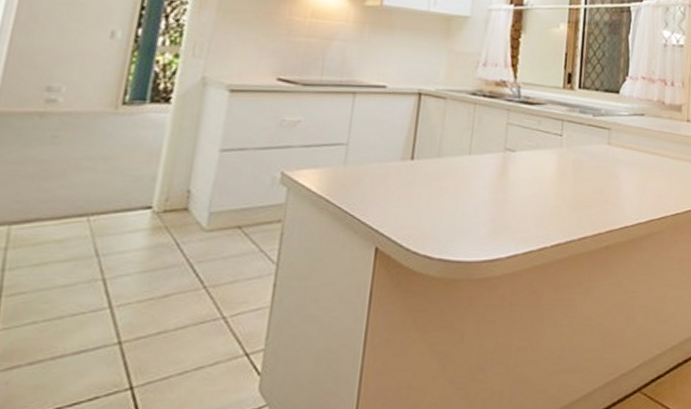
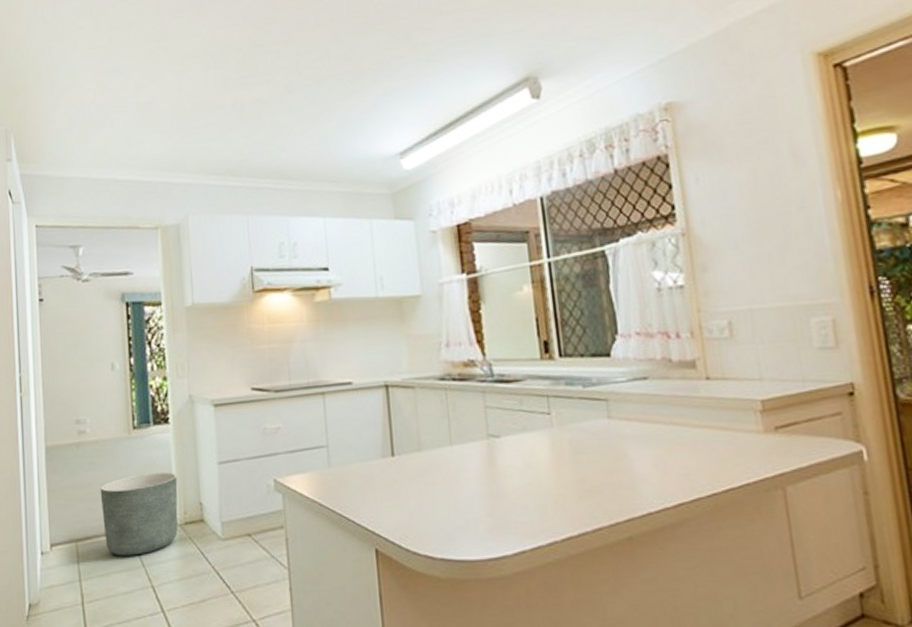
planter: none [51,154,167,244] -> present [100,472,178,556]

